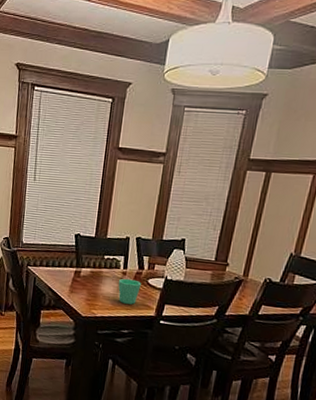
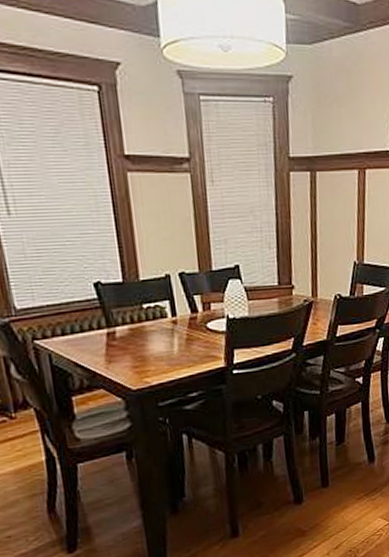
cup: present [118,278,141,305] -> none [169,327,200,361]

